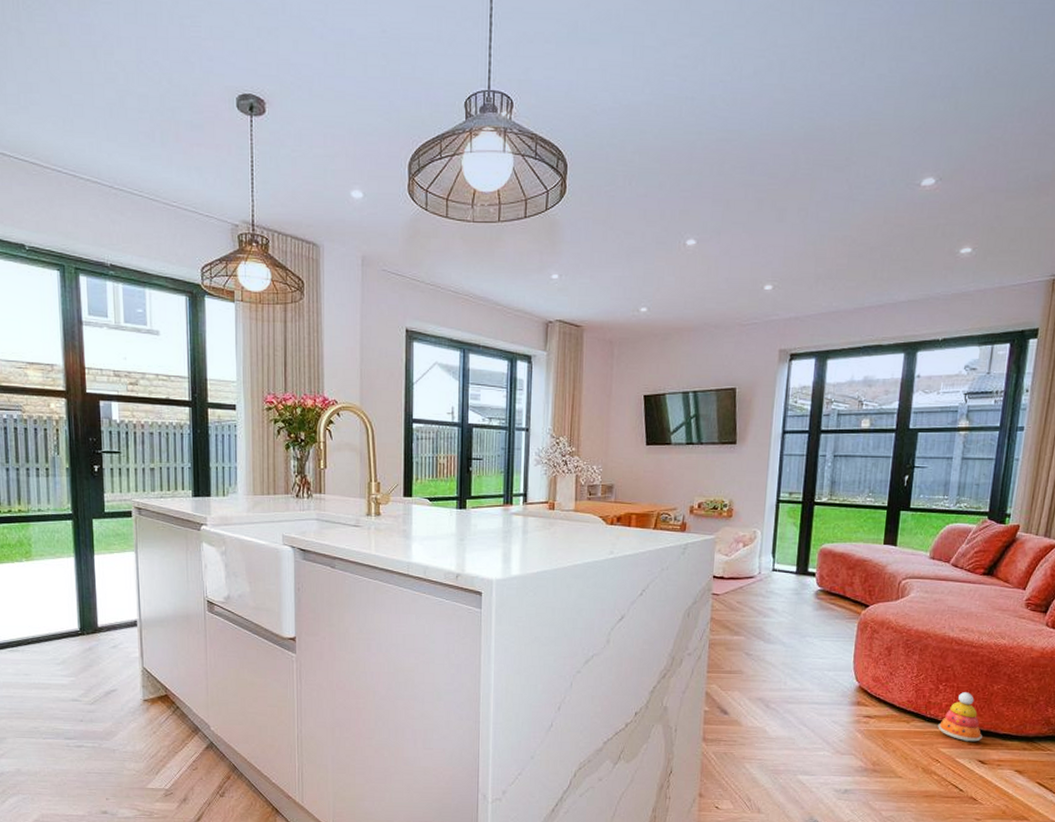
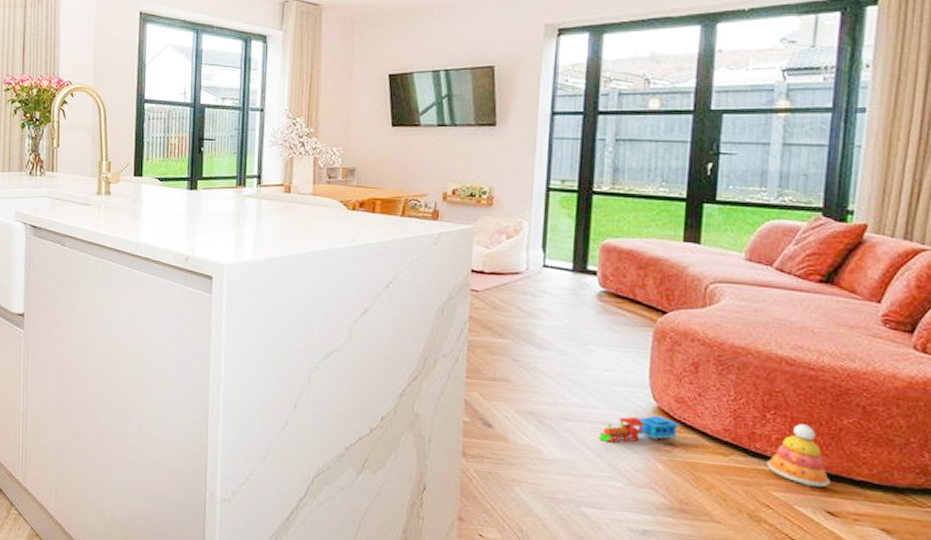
toy train: none [812,693,876,720] -> present [598,415,682,444]

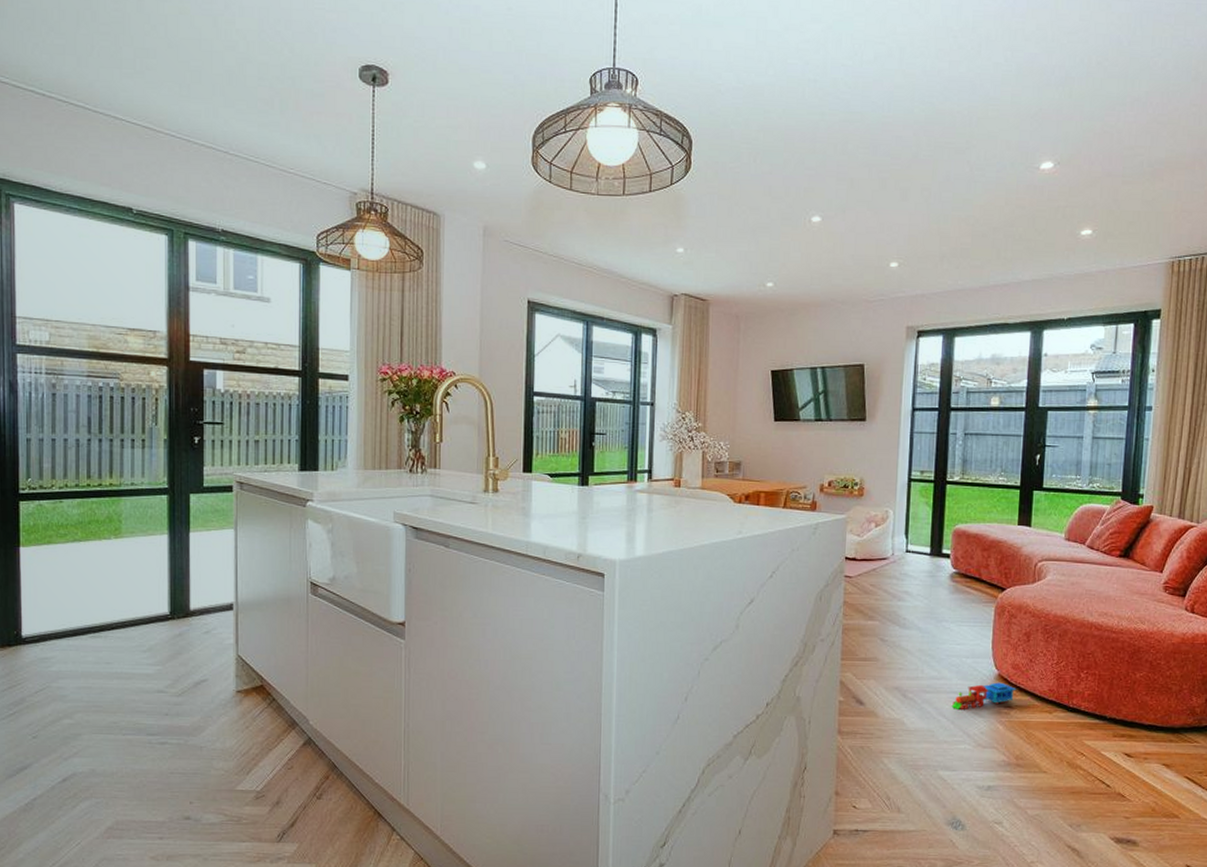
stacking toy: present [766,424,830,488] -> none [1081,680,1127,734]

